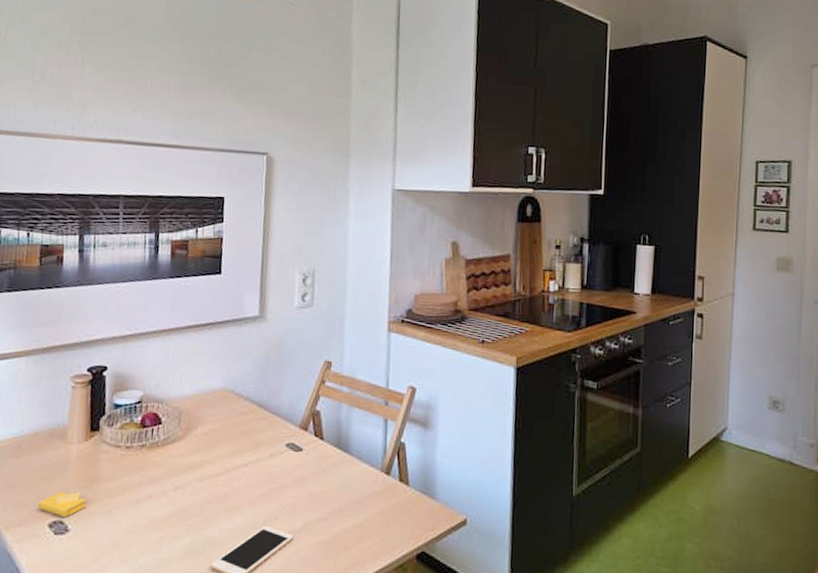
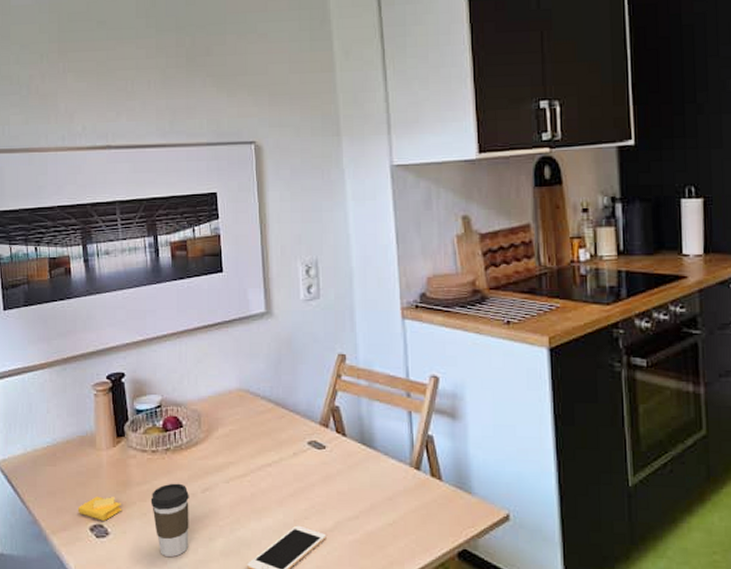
coffee cup: none [118,480,160,555] -> present [150,483,189,557]

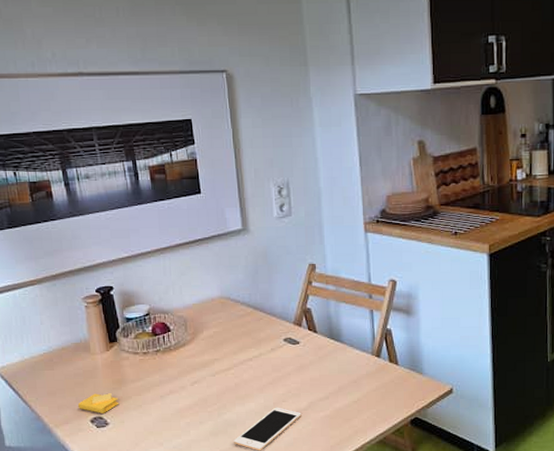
coffee cup: present [150,483,189,557] -> none [145,379,181,439]

